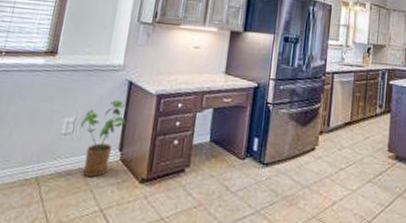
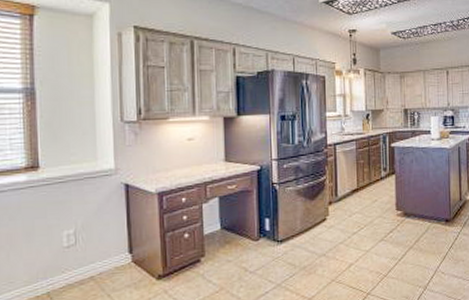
house plant: present [80,99,128,177] -> none [82,204,131,283]

